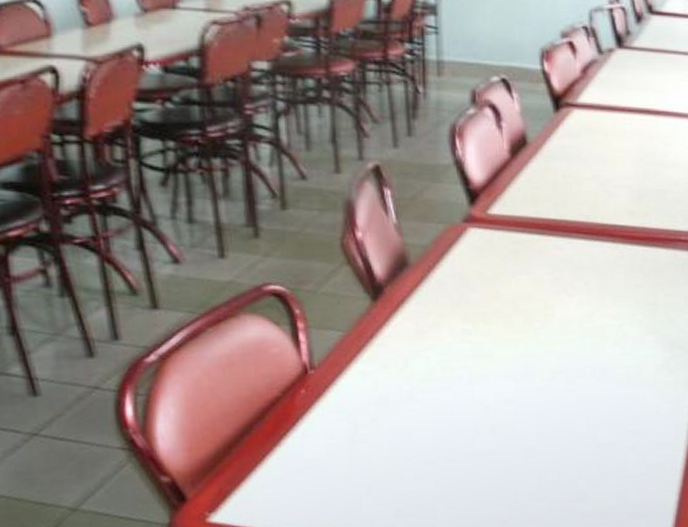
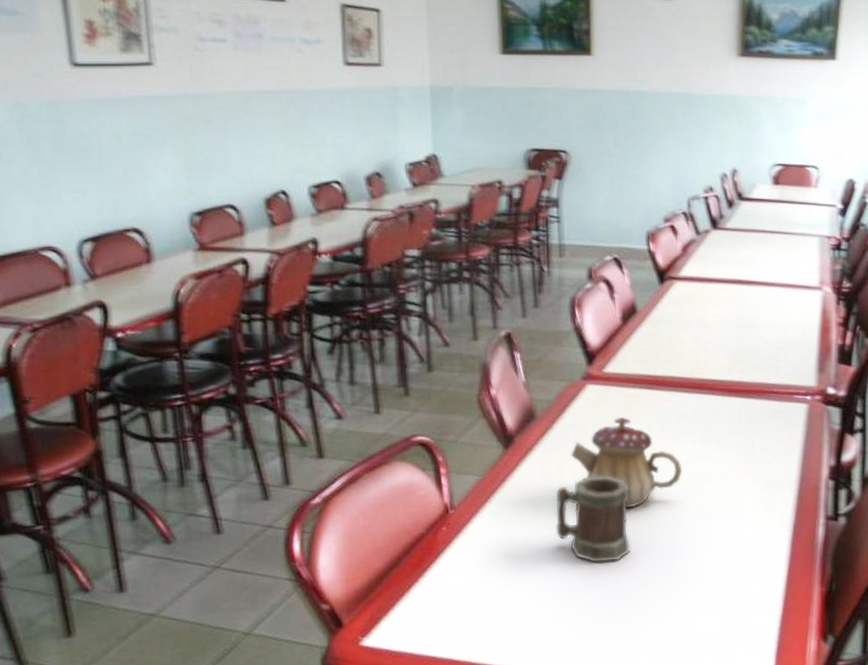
mug: none [430,332,516,431] -> present [555,475,630,564]
teapot: none [449,265,576,370] -> present [571,416,683,508]

